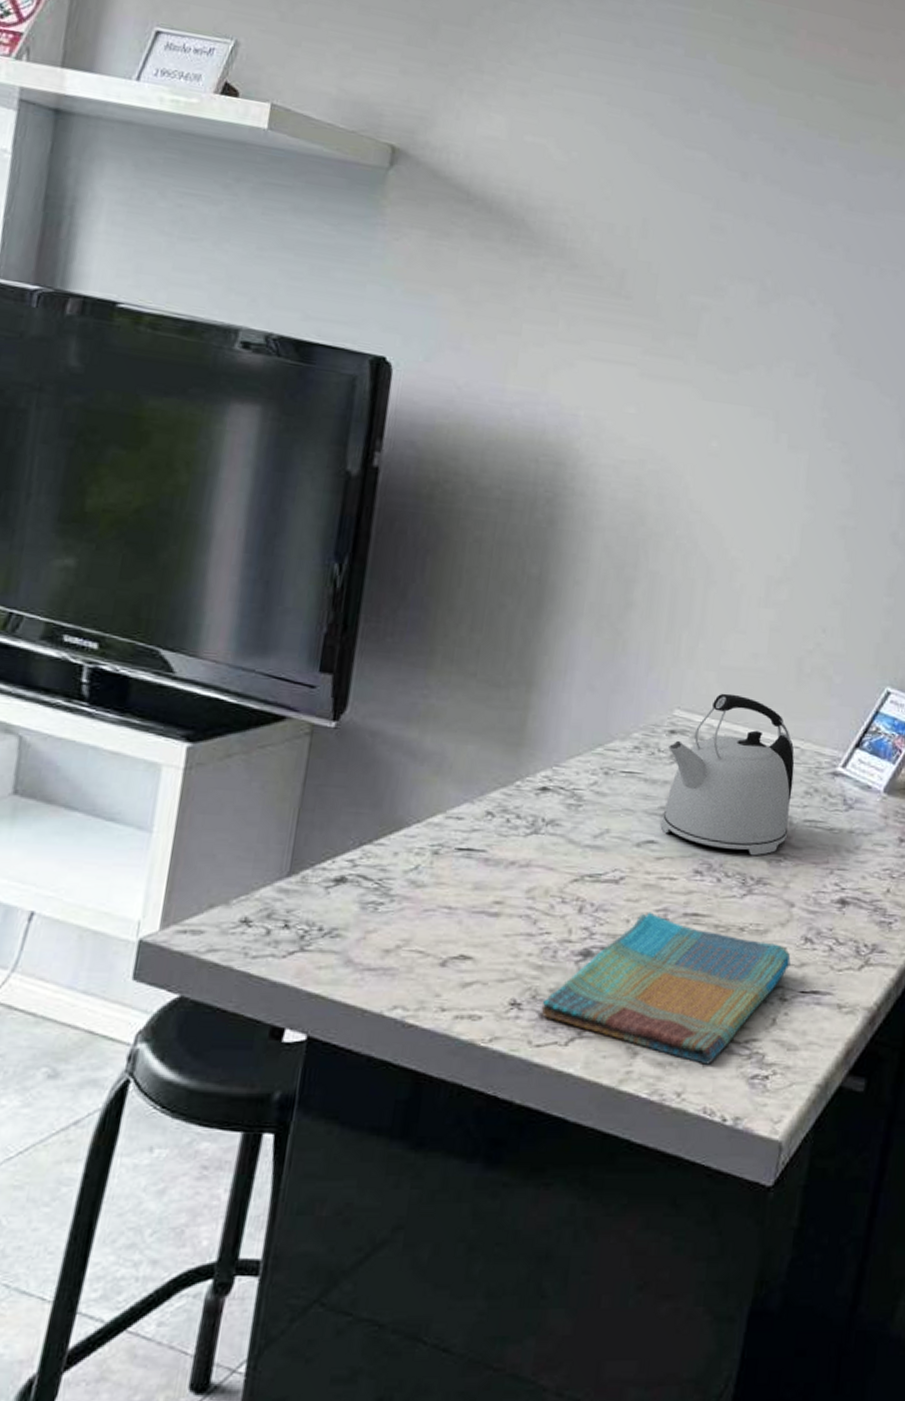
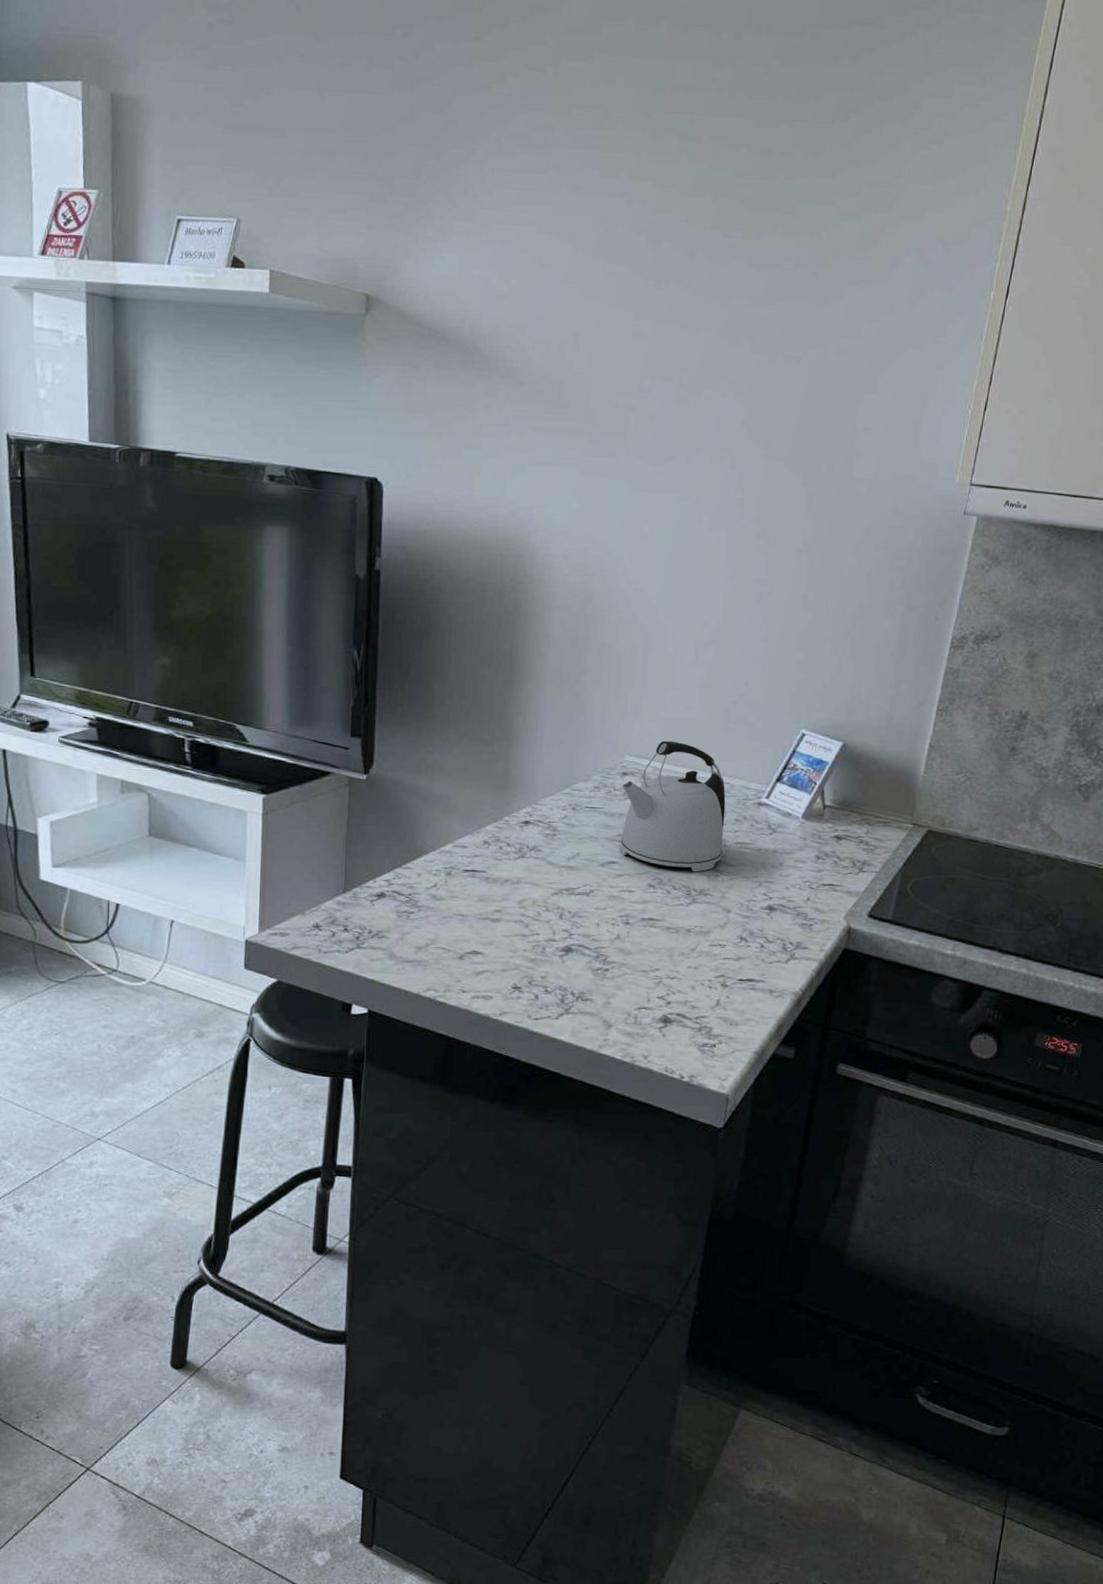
dish towel: present [541,912,791,1065] -> none [536,917,730,1035]

